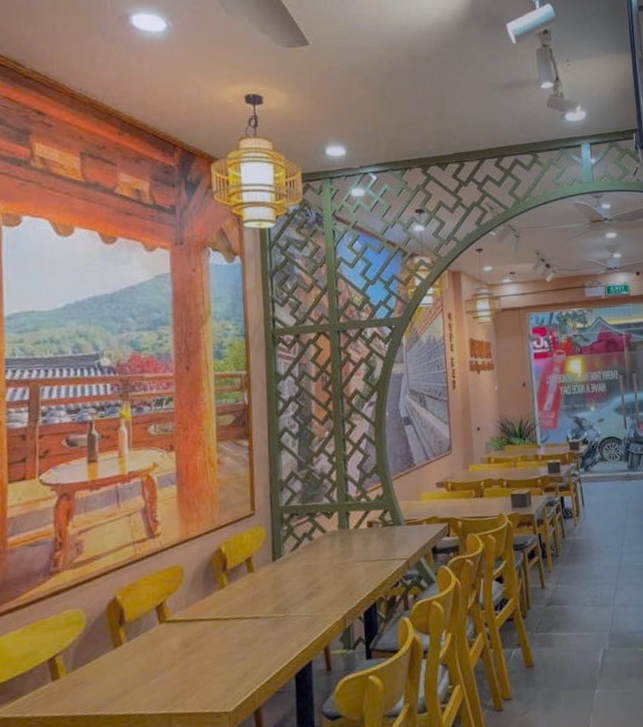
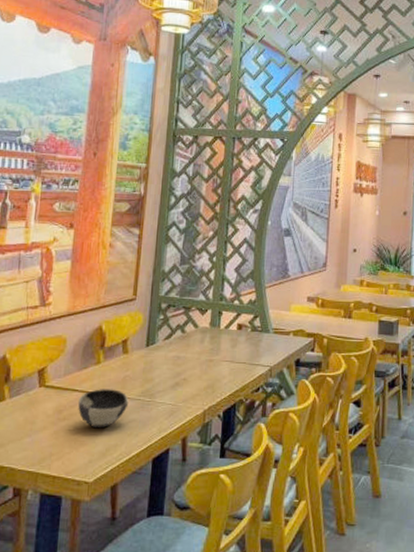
bowl: none [206,610,262,656] -> present [78,389,129,429]

